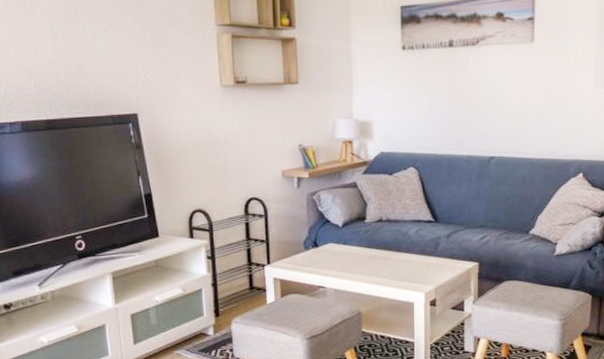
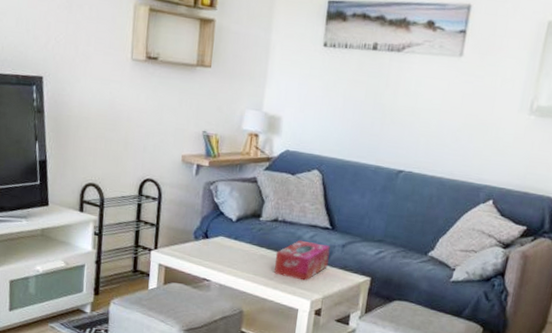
tissue box: none [385,236,436,275] -> present [274,240,330,281]

